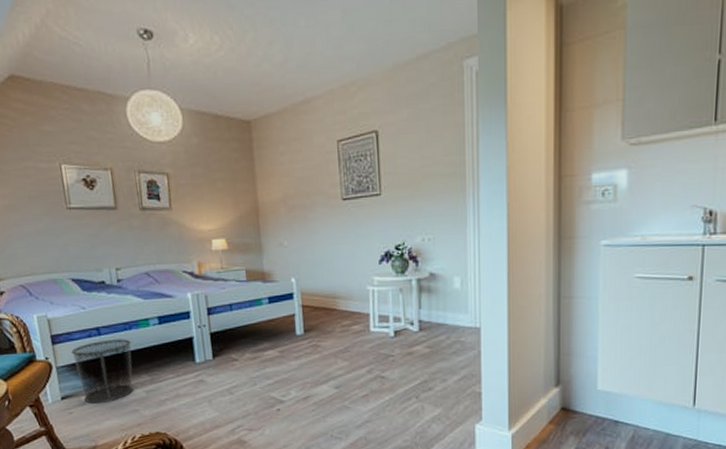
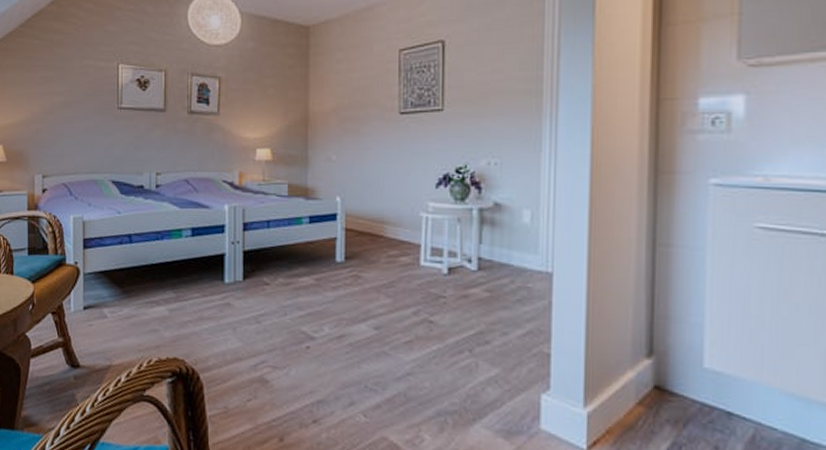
waste bin: present [71,339,134,404] -> none [101,248,161,318]

